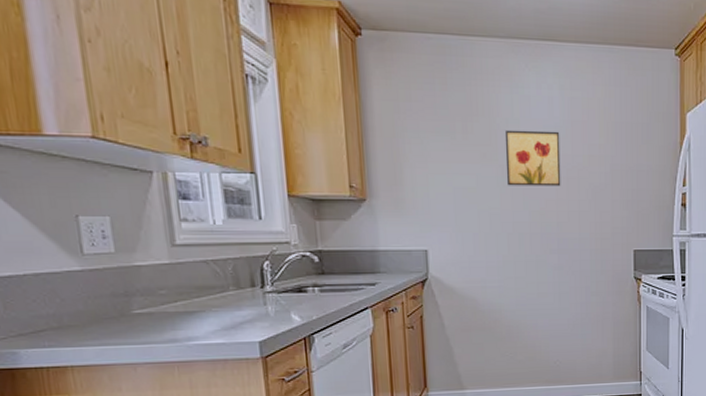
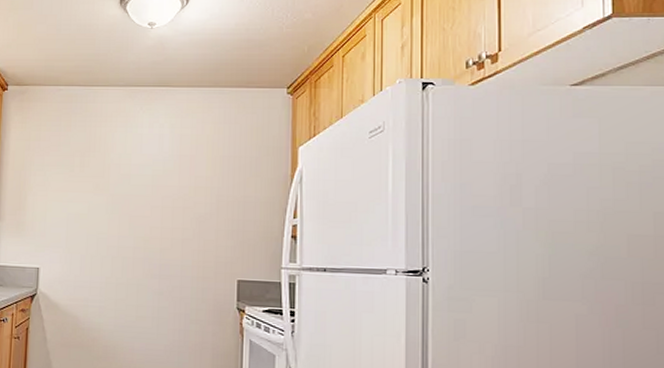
wall art: present [504,129,561,187] -> none [115,163,168,215]

